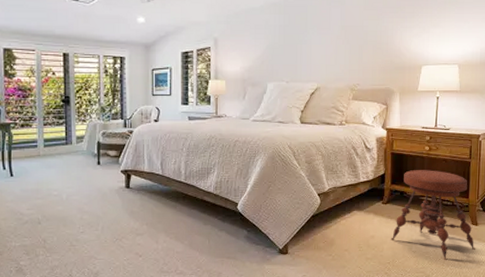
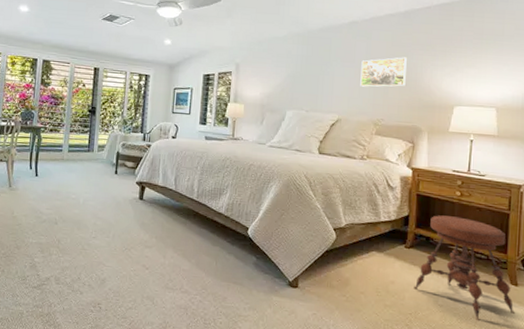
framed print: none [336,21,379,53] -> present [360,57,407,87]

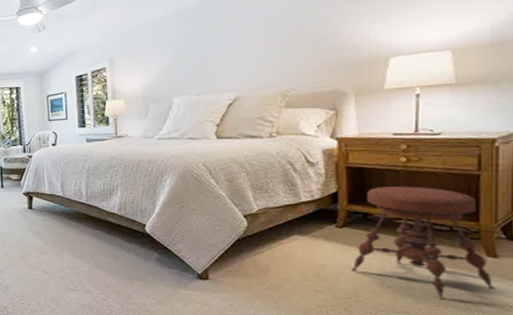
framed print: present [360,57,407,87] -> none [258,11,319,57]

